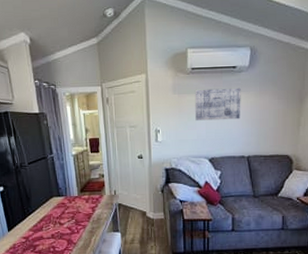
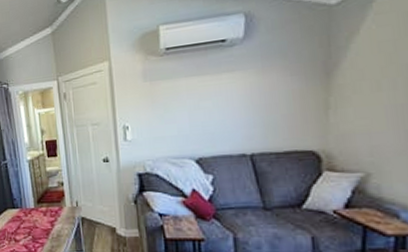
wall art: present [195,88,241,121] -> none [171,66,236,113]

